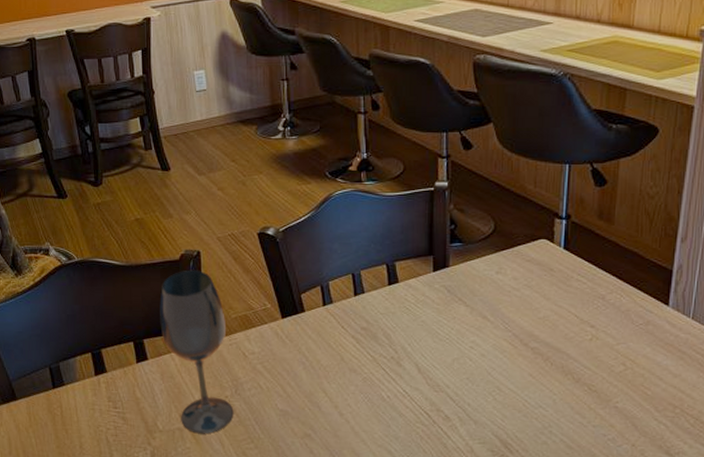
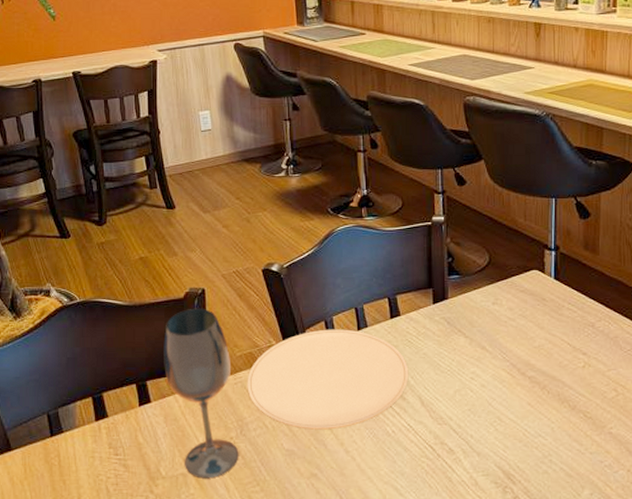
plate: none [242,294,406,393] -> present [247,329,409,430]

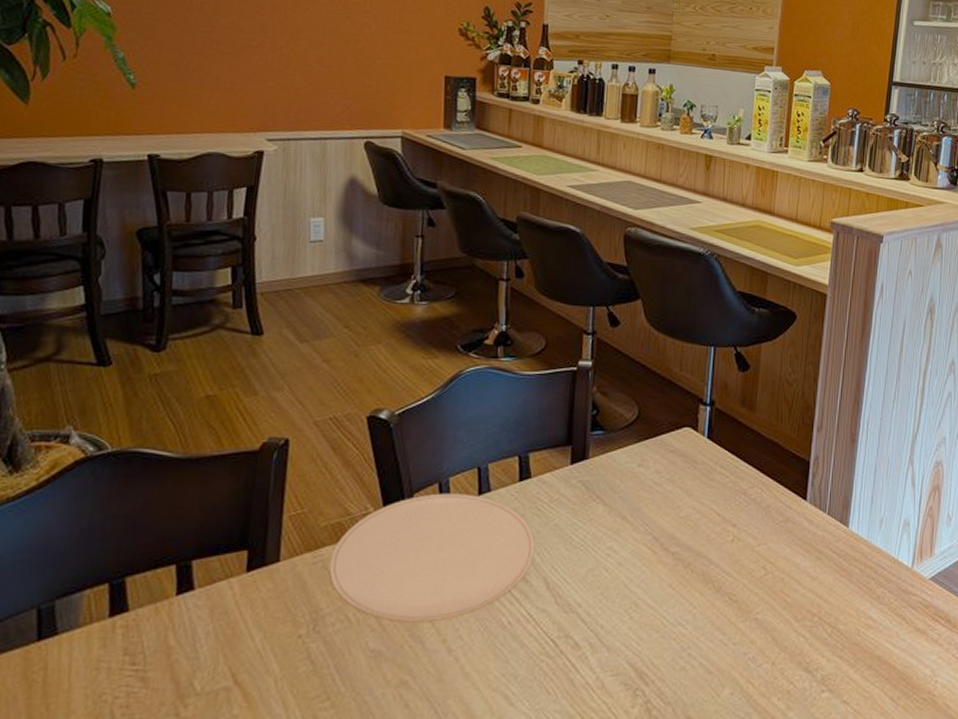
wineglass: present [163,309,239,479] -> none [219,465,312,693]

